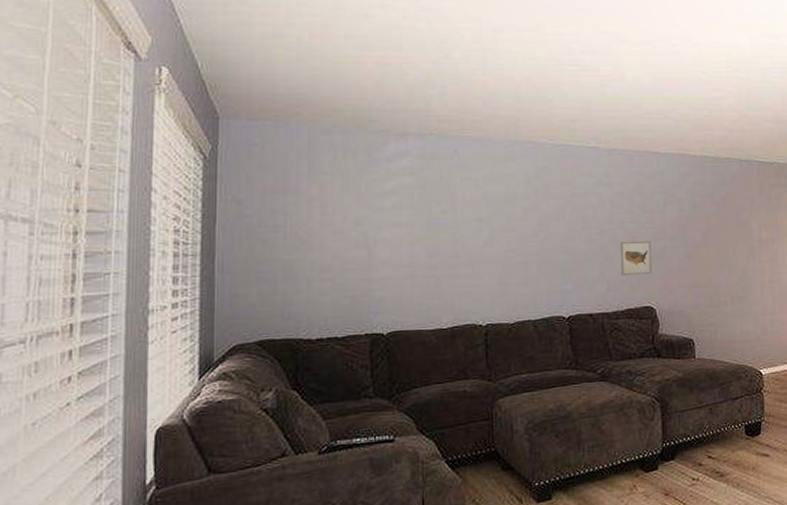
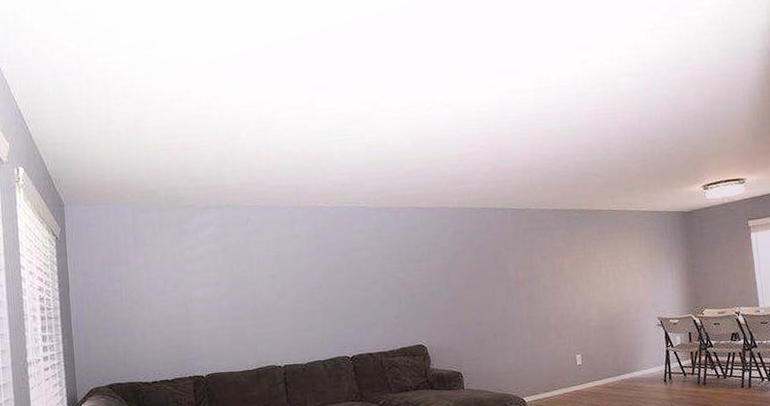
wall art: present [621,240,652,276] -> none [393,286,421,319]

